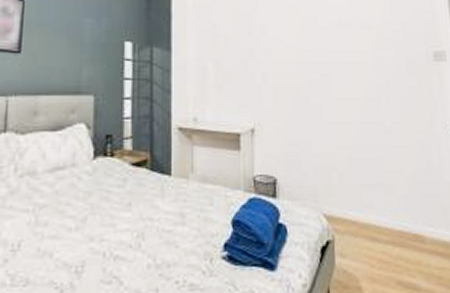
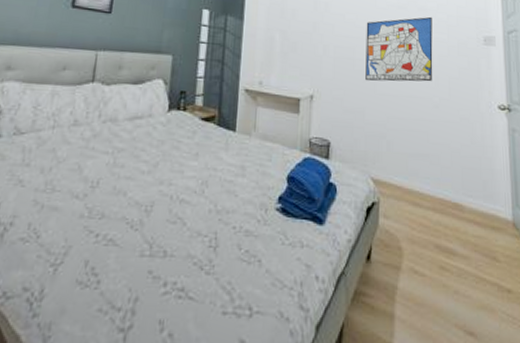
wall art: none [307,34,382,109] -> present [365,16,433,82]

